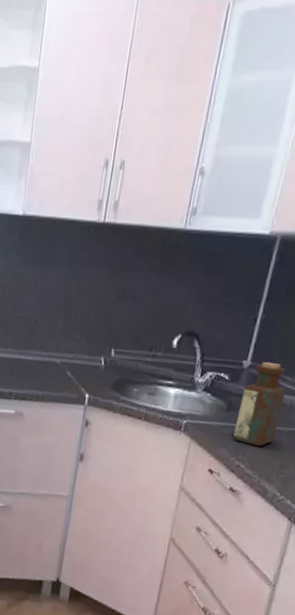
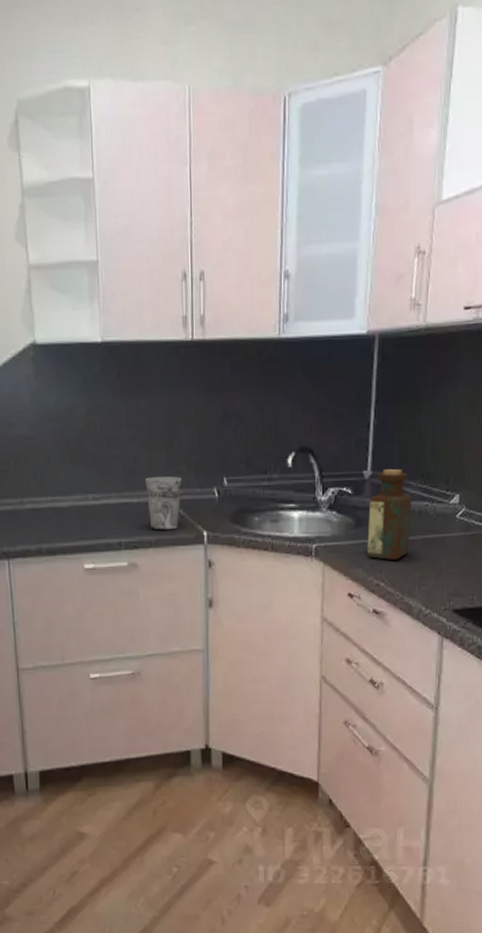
cup: none [39,339,74,389] -> present [145,476,182,531]

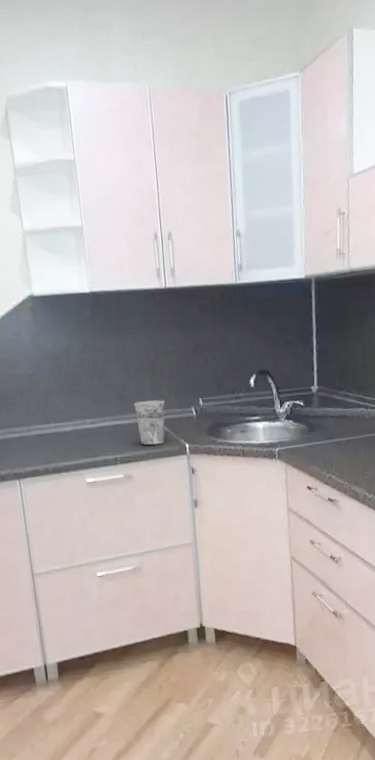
bottle: present [367,468,412,560] -> none [318,383,353,457]

